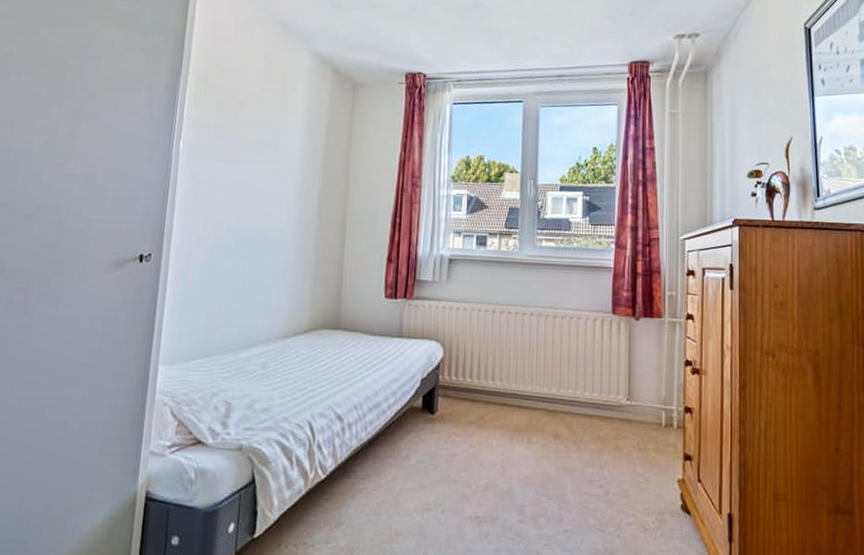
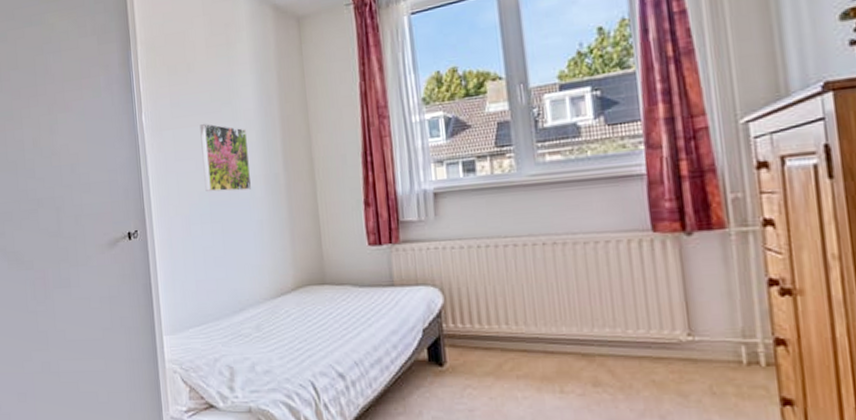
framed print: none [234,160,288,231] -> present [200,123,252,192]

